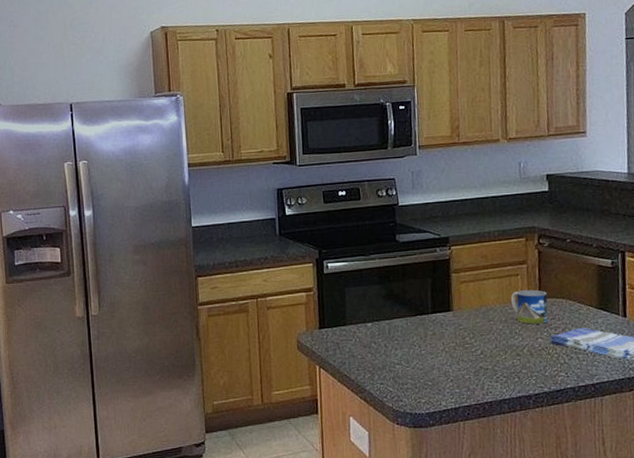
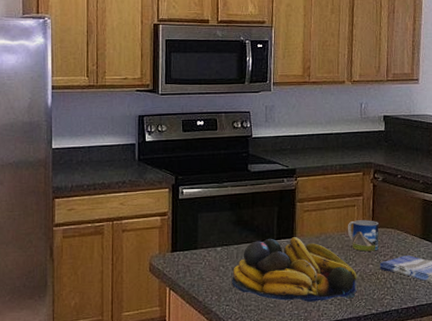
fruit bowl: none [384,310,526,380] -> present [231,237,358,302]

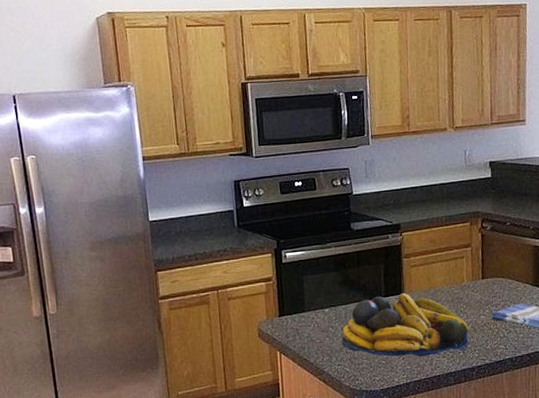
mug: present [347,220,379,252] -> none [456,270,490,303]

